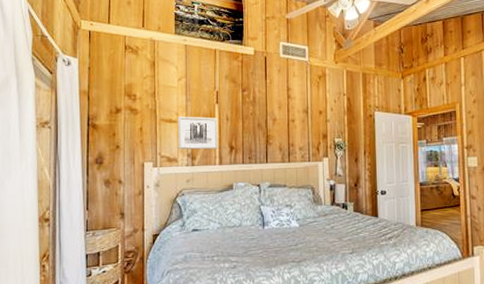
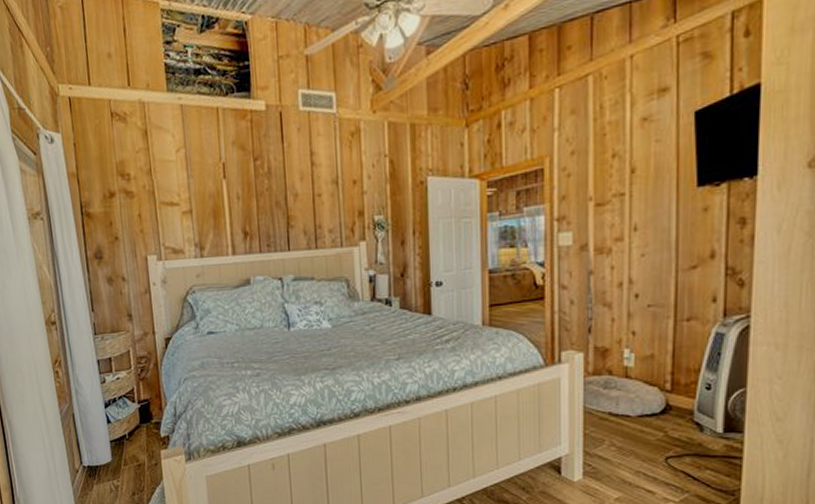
wall art: present [178,116,218,150] -> none [180,196,229,239]

